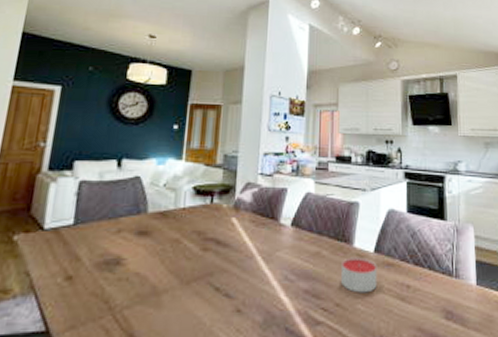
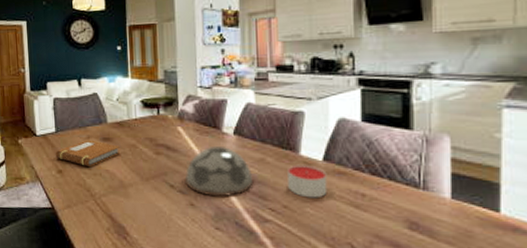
notebook: none [66,234,160,269] -> present [55,140,121,167]
decorative bowl: none [234,240,307,298] -> present [186,147,252,196]

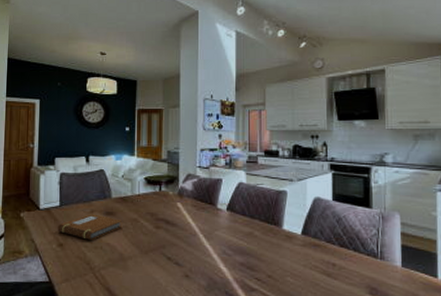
decorative bowl: present [186,147,252,196] -> none [182,221,241,267]
candle: present [288,164,328,198] -> none [272,238,305,268]

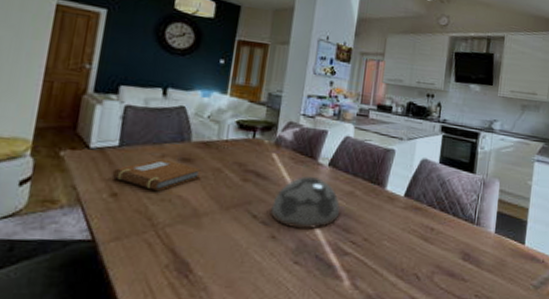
decorative bowl: none [182,221,241,267] -> present [271,176,340,229]

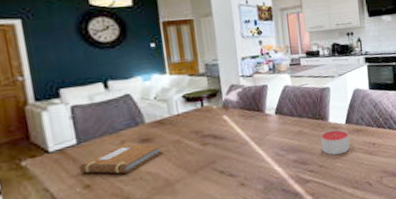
decorative bowl: present [271,176,340,229] -> none [234,126,294,173]
candle: none [371,199,406,232] -> present [320,129,350,155]

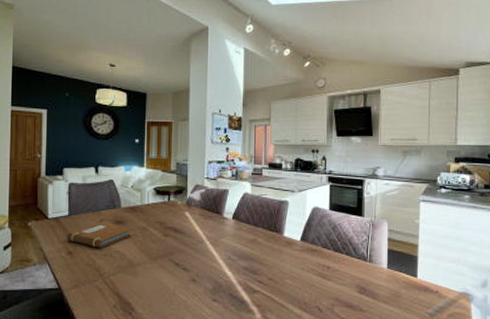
candle: present [320,129,350,155] -> none [273,244,303,271]

